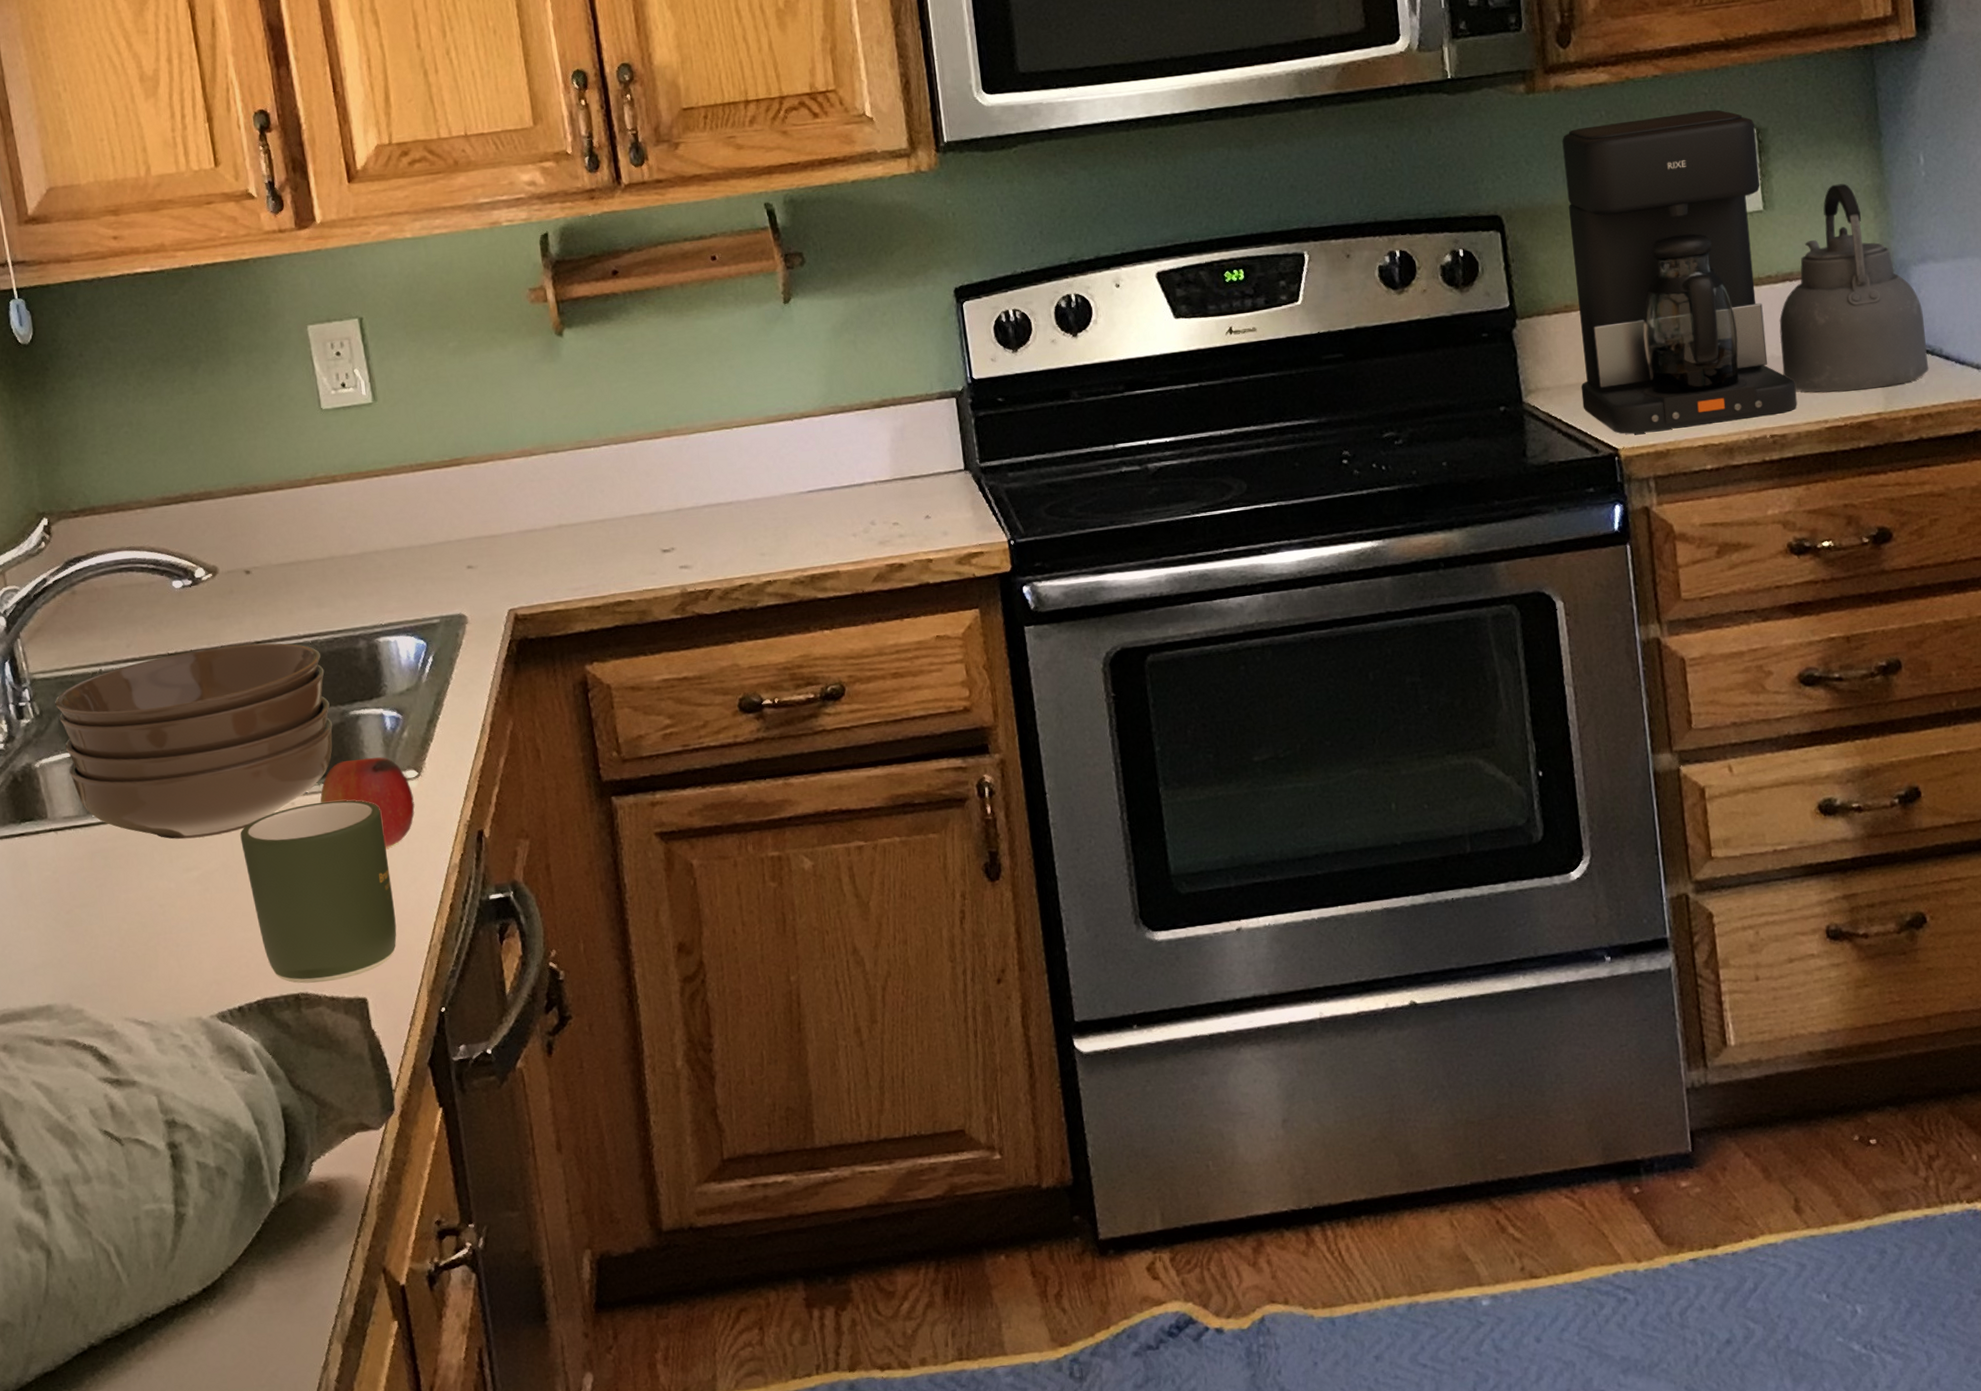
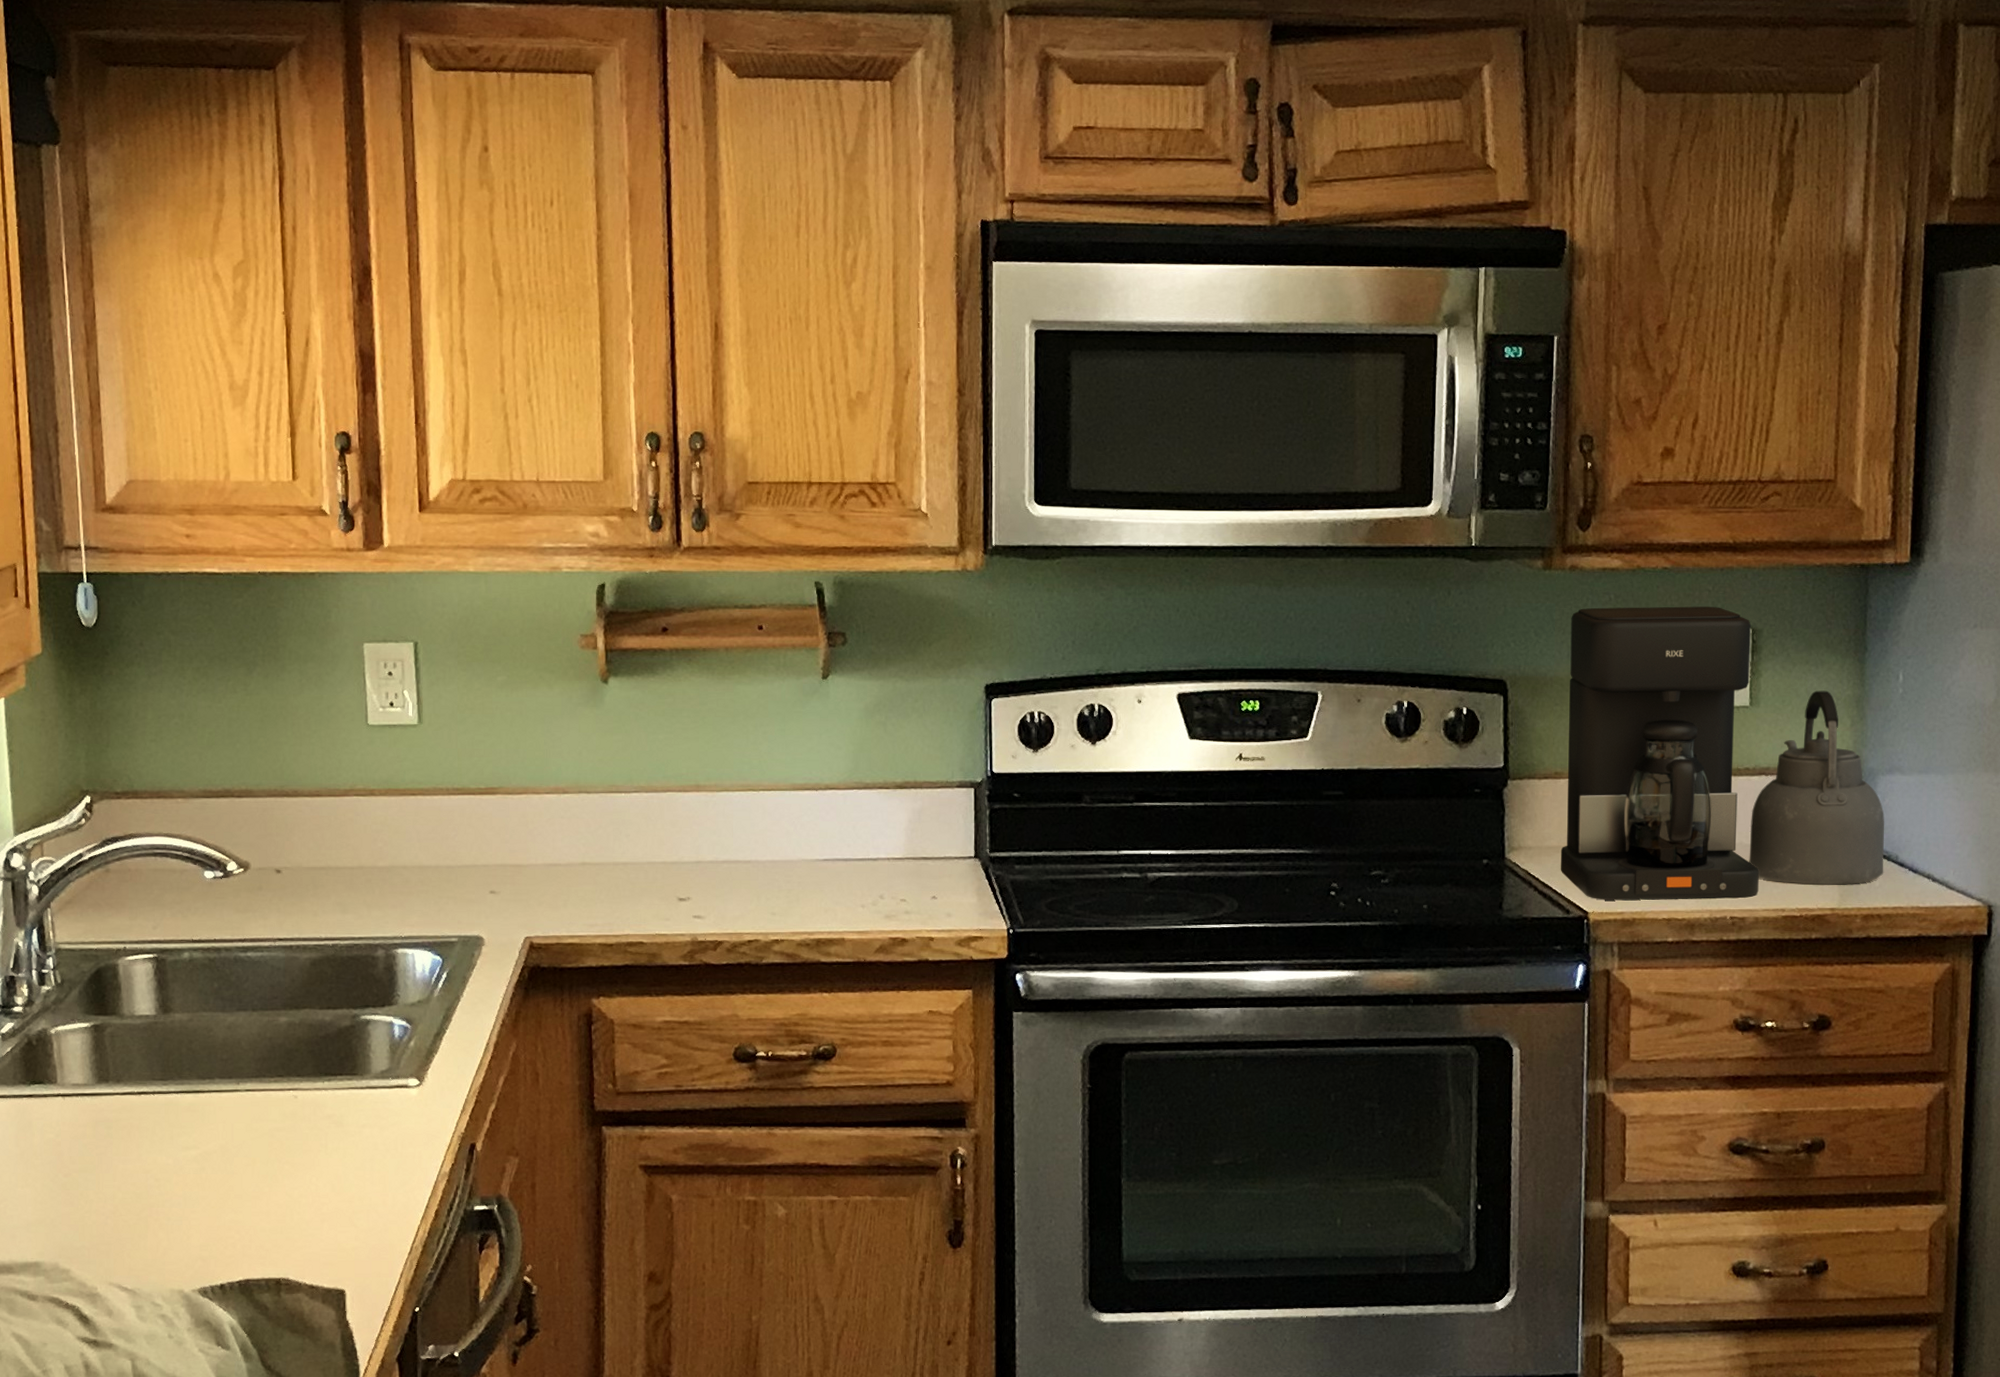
bowl: present [55,643,333,839] -> none [77,939,343,1119]
mug: present [240,800,397,984] -> none [241,1098,381,1271]
fruit: present [320,757,415,847] -> none [322,1062,412,1149]

